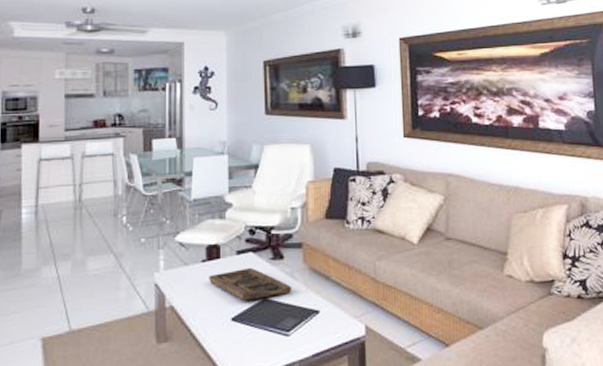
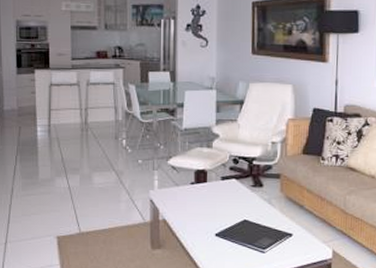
decorative tray: present [209,267,292,301] -> none [197,192,270,220]

